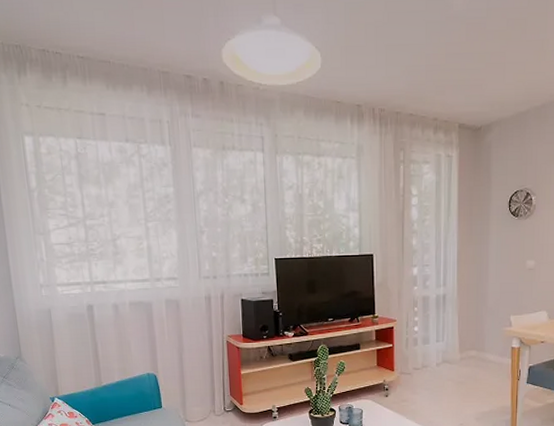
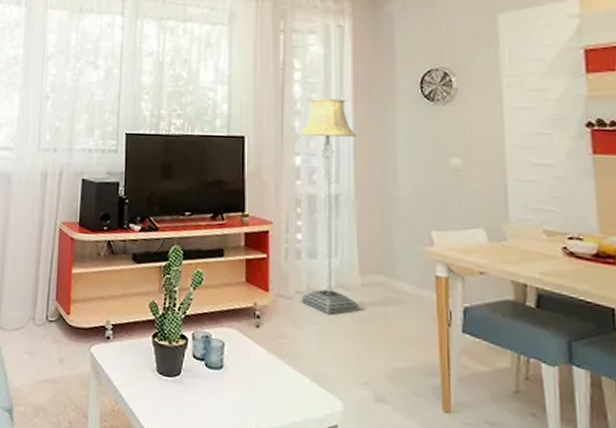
floor lamp: none [417,219,459,382] -> present [300,99,360,314]

